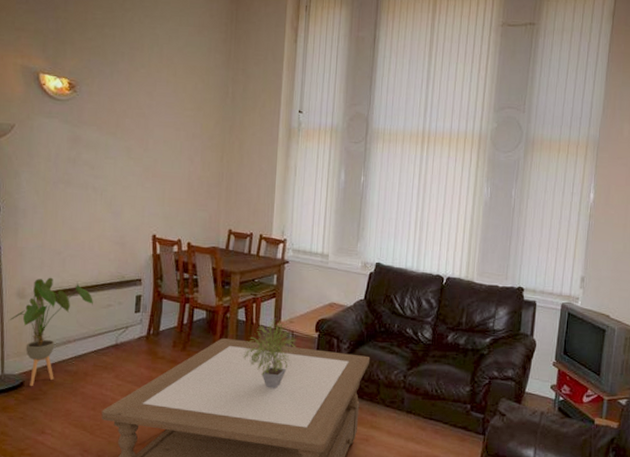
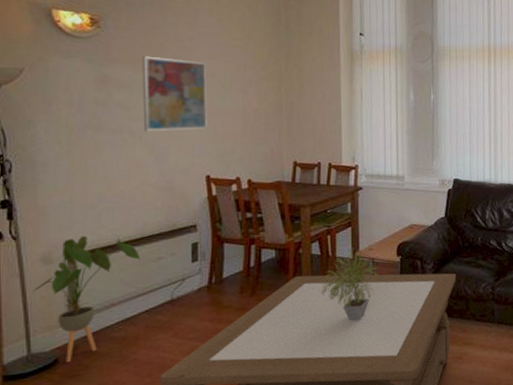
wall art: none [104,120,160,192] -> present [142,56,207,132]

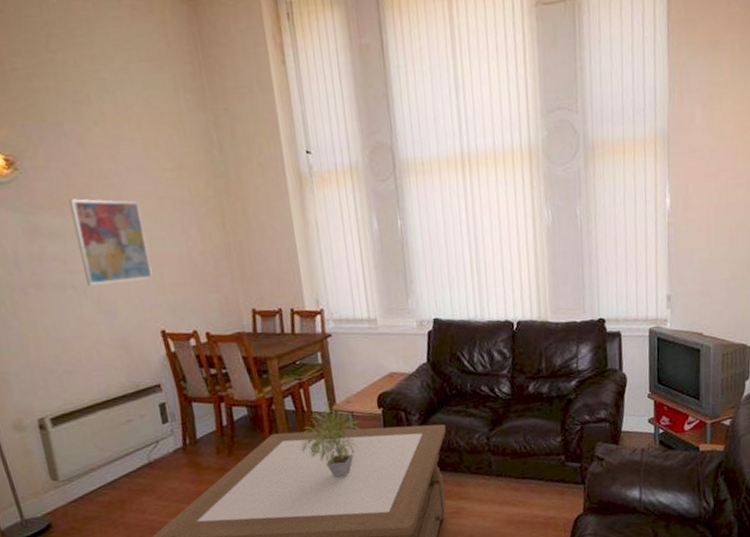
house plant: present [33,235,140,363] -> none [12,400,110,527]

